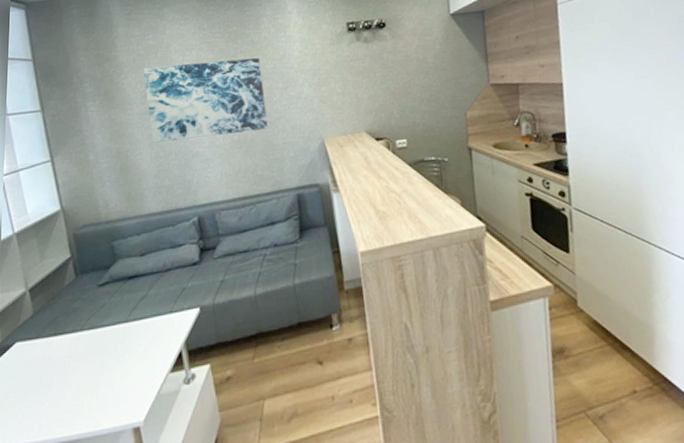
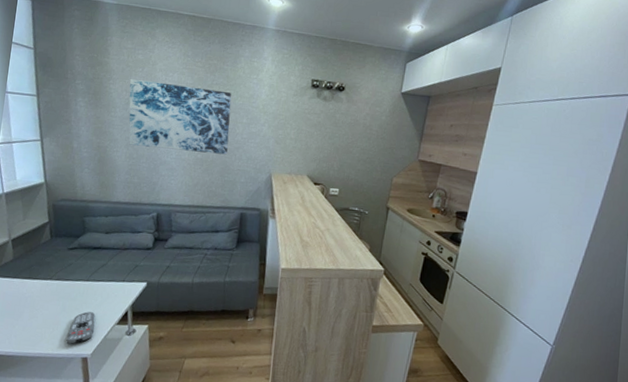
remote control: none [110,362,143,414] -> present [66,312,95,345]

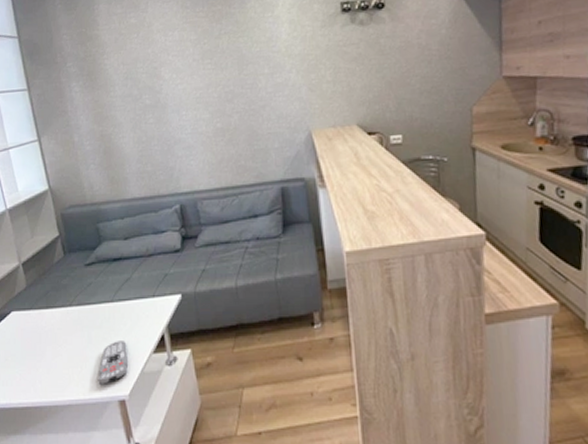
wall art: present [128,78,232,155] -> none [125,39,253,127]

